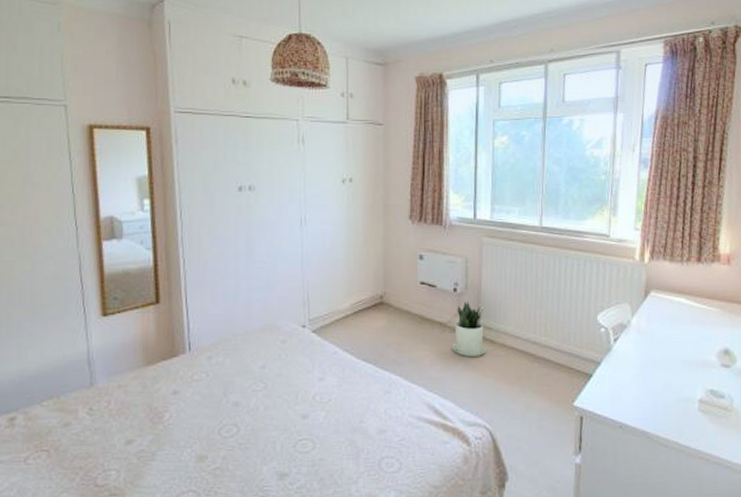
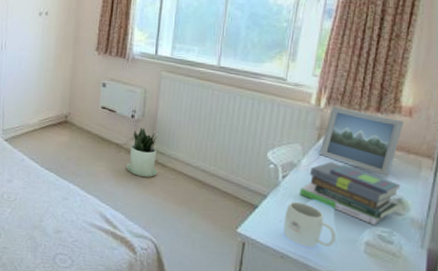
mug: none [618,365,671,414] -> present [282,201,336,249]
books: none [631,319,727,381] -> present [299,162,401,226]
picture frame: none [647,260,724,329] -> present [319,107,404,177]

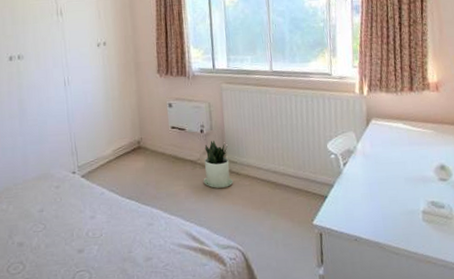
mug: present [282,201,336,249] -> none [351,185,398,227]
books: present [299,162,401,226] -> none [360,143,443,195]
picture frame: present [319,107,404,177] -> none [370,92,434,148]

